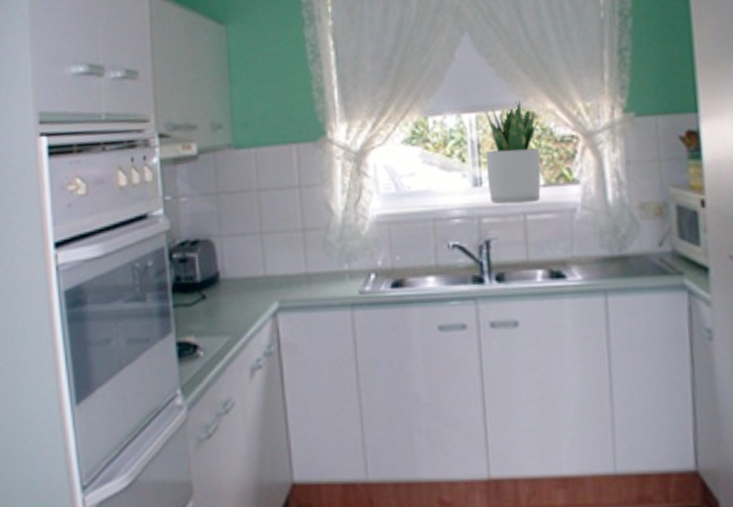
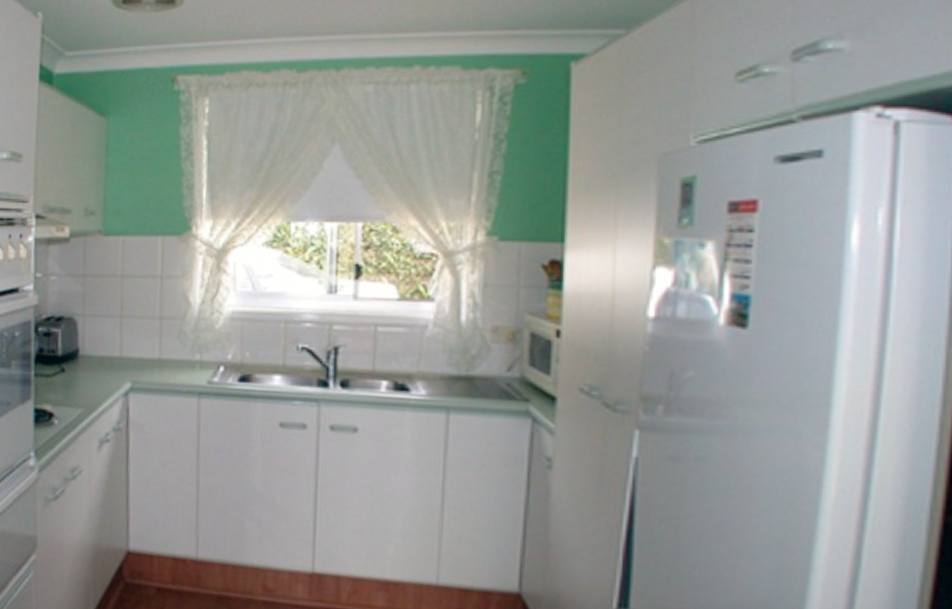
planter: present [485,99,541,205] -> none [342,213,401,315]

